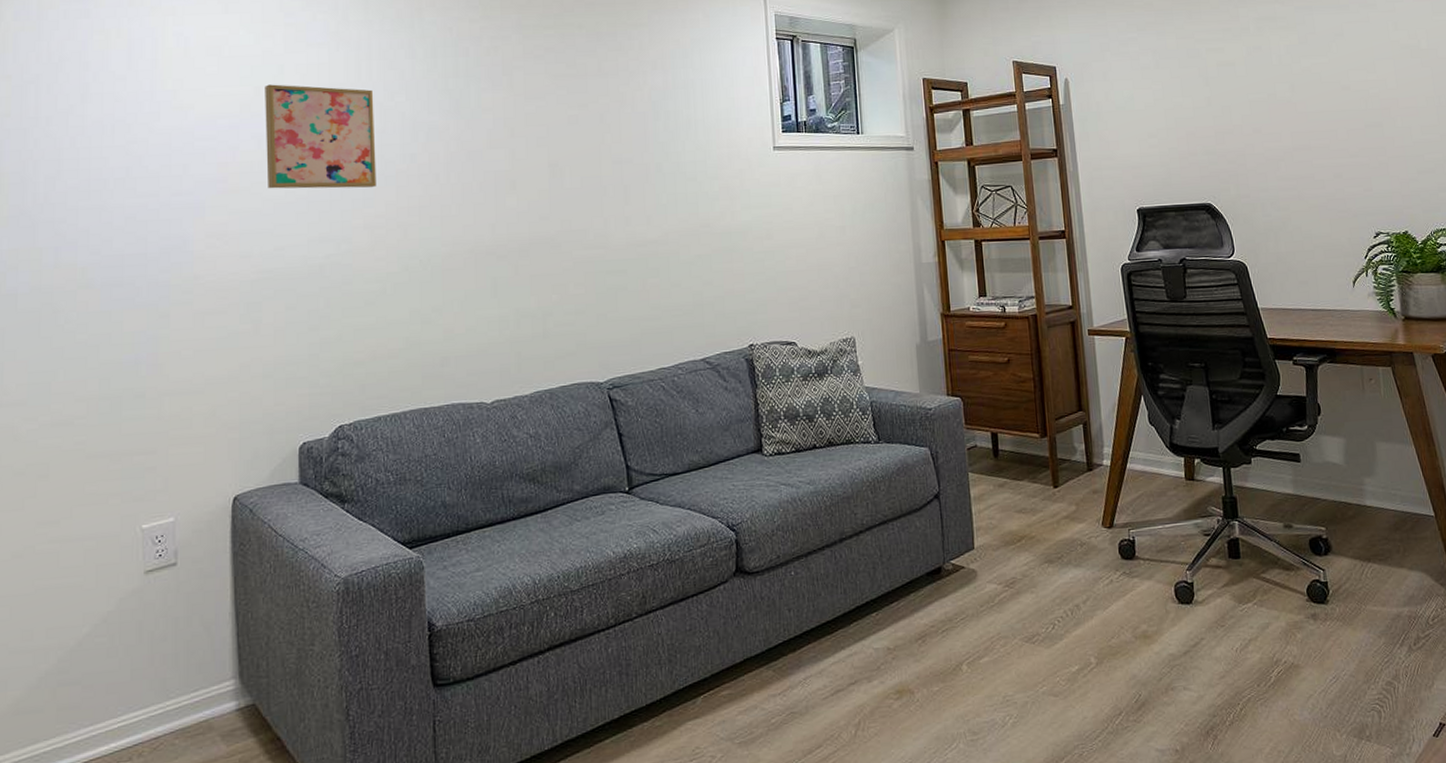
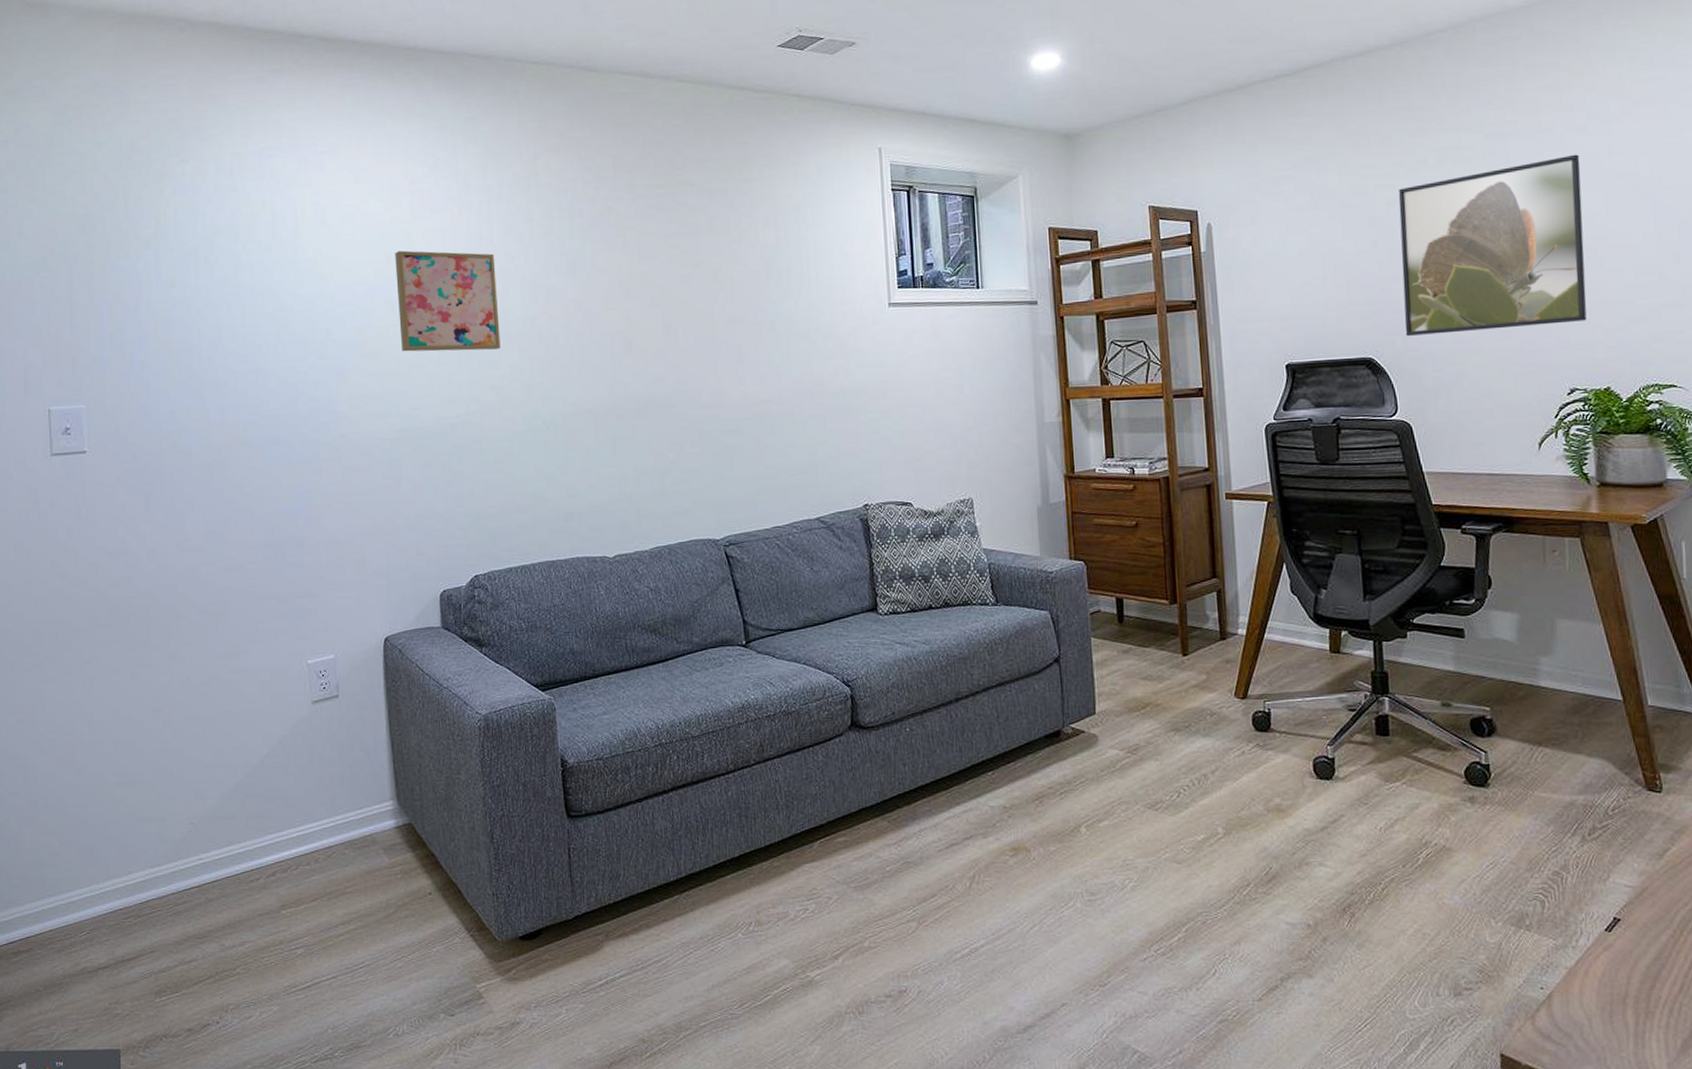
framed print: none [1227,27,1386,184] -> present [1398,154,1587,336]

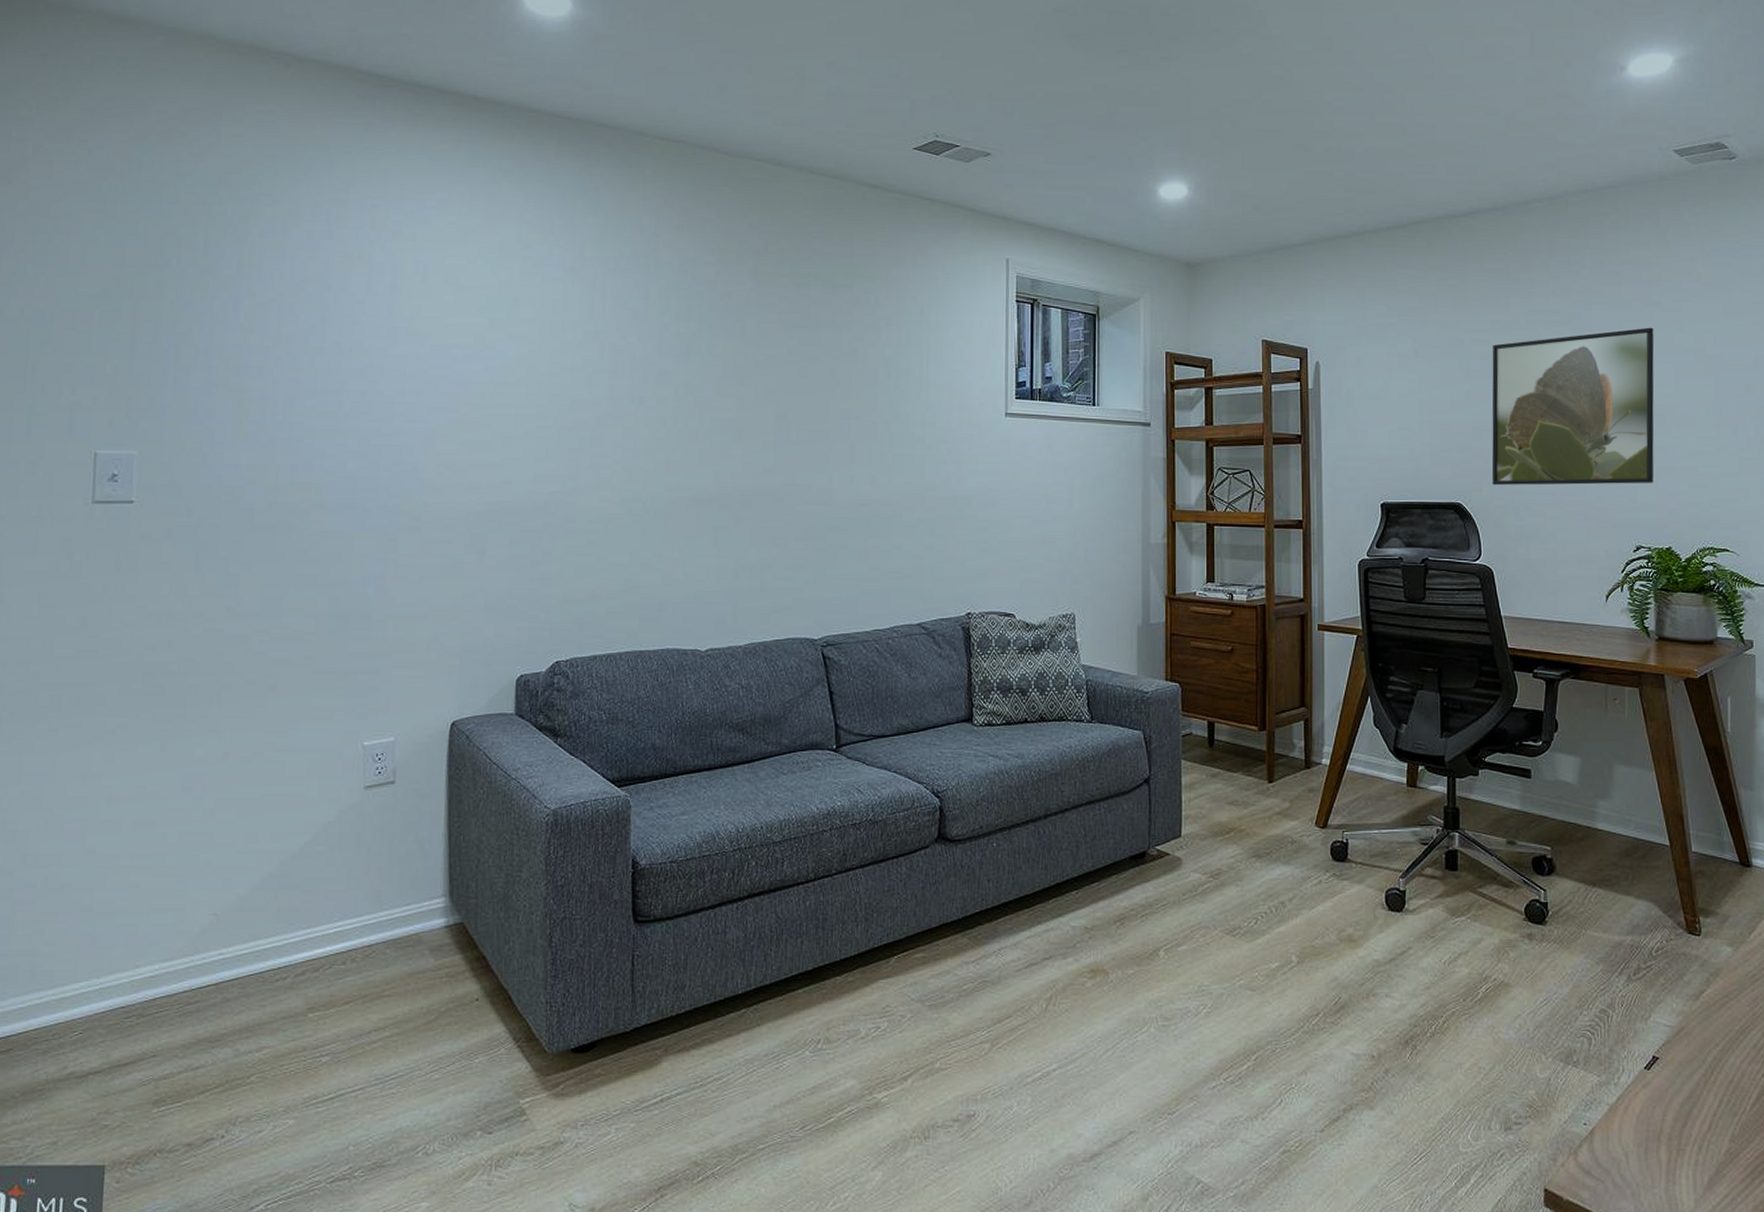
wall art: present [395,250,501,352] -> none [497,317,606,428]

